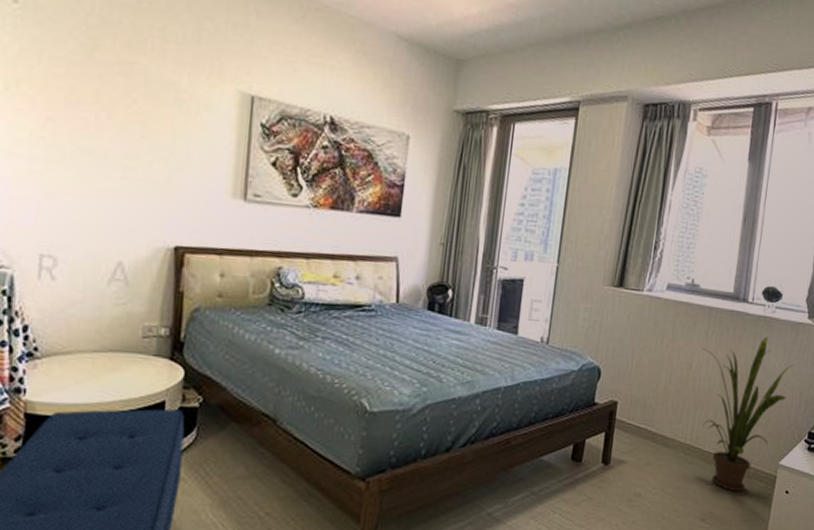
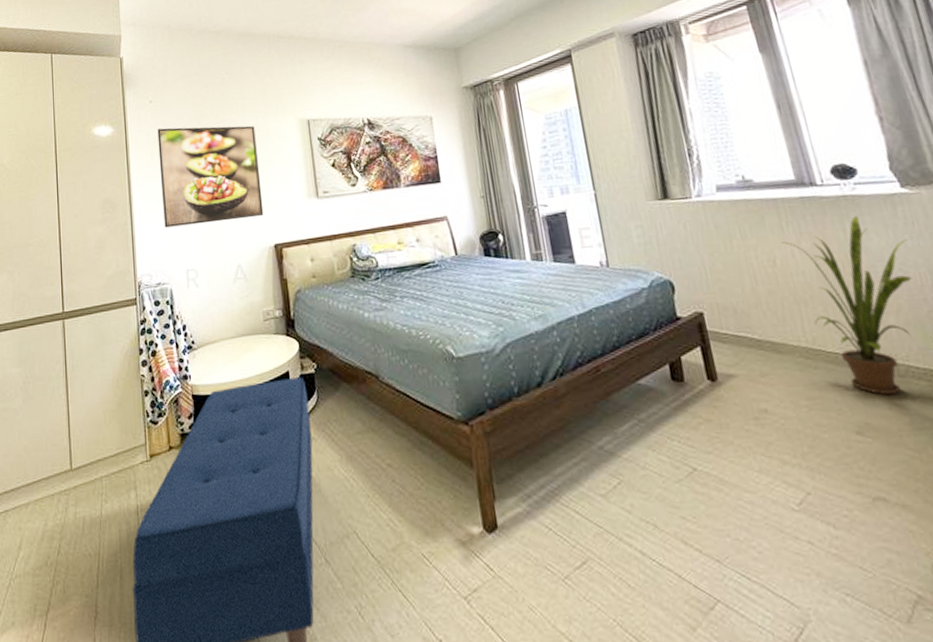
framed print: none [13,46,175,206] -> present [157,125,264,228]

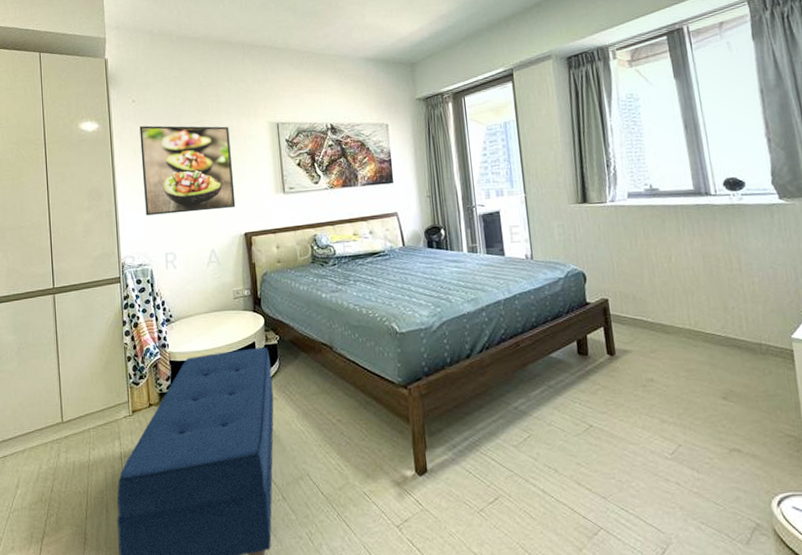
house plant: present [781,216,912,396] -> none [677,222,780,369]

